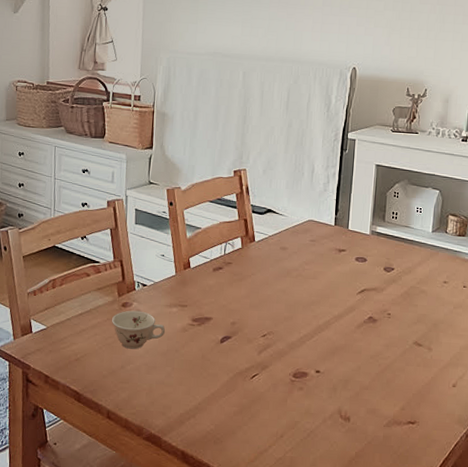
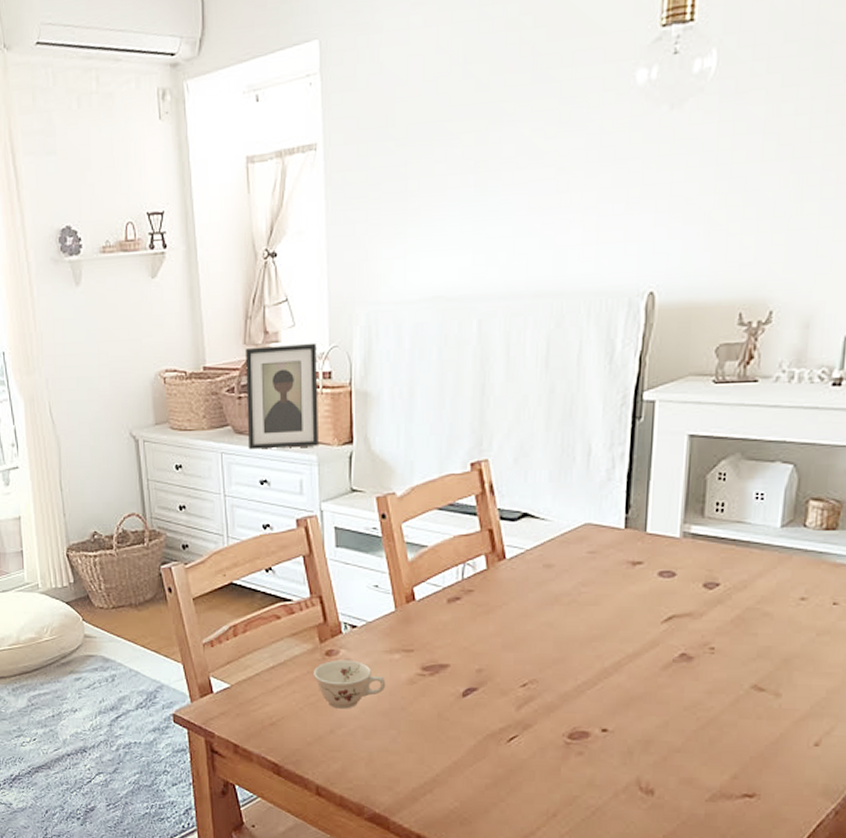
picture frame: none [76,71,131,148] -> present [246,342,318,450]

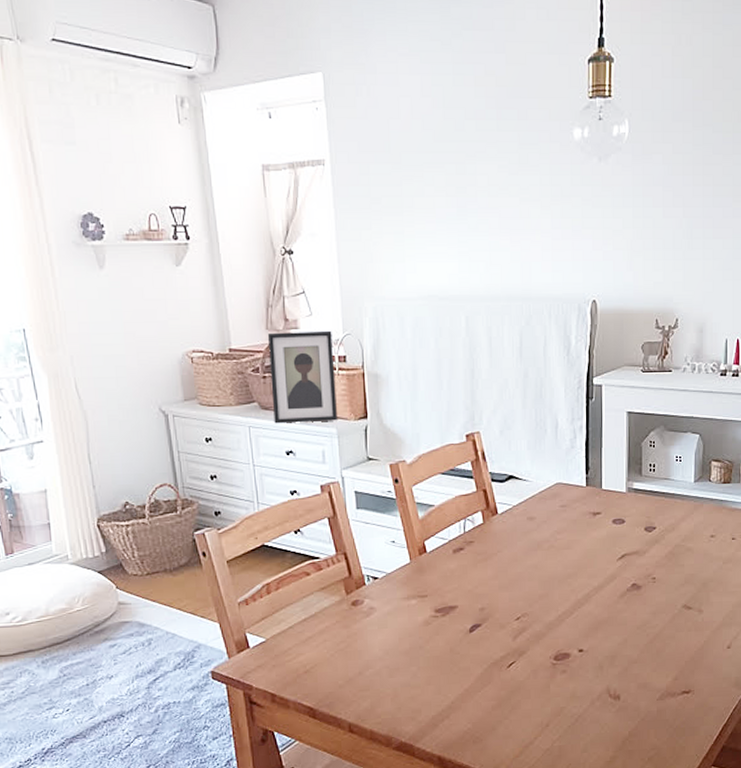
teacup: present [313,659,386,709] -> none [341,608,406,652]

